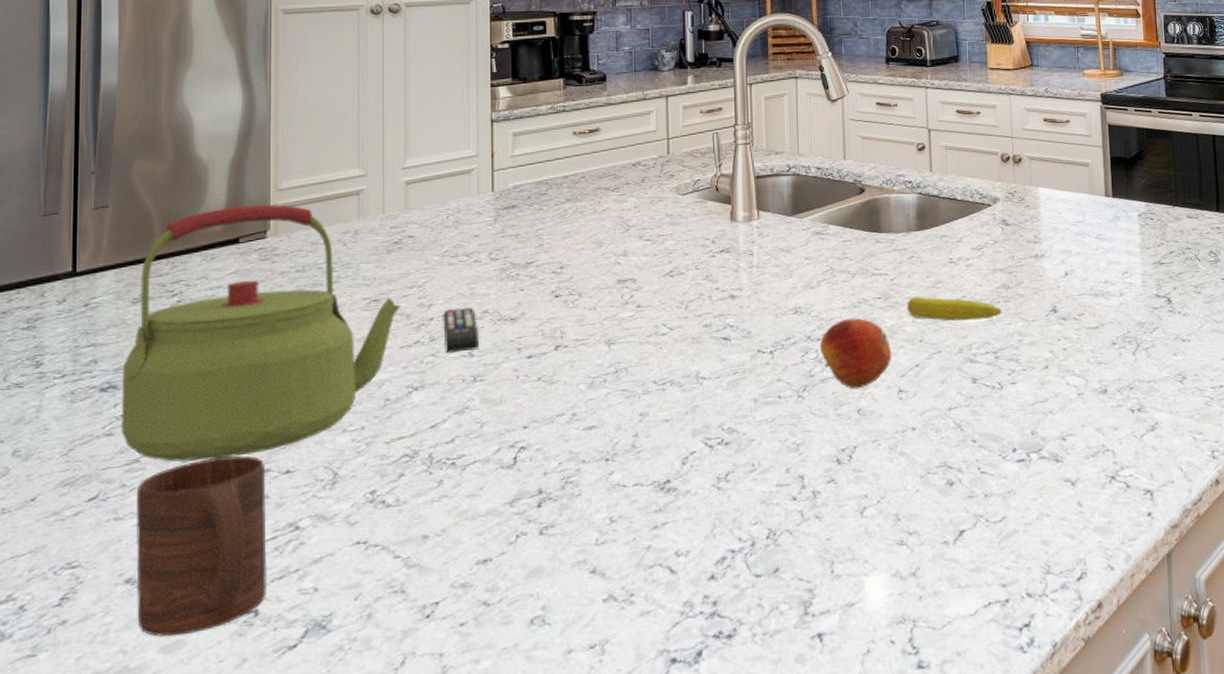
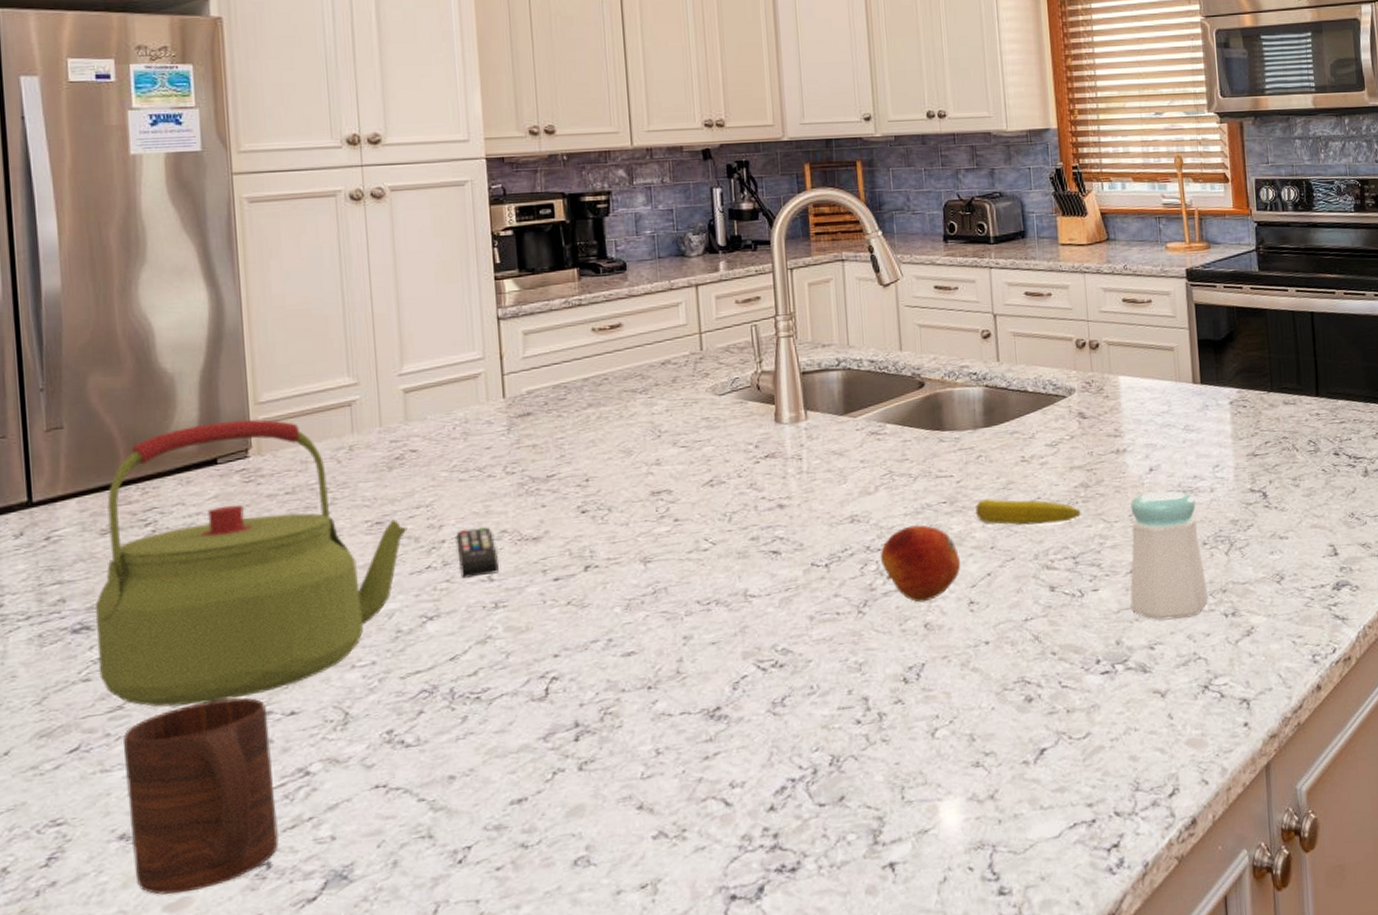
salt shaker: none [1045,293,1116,414] -> present [1130,490,1208,621]

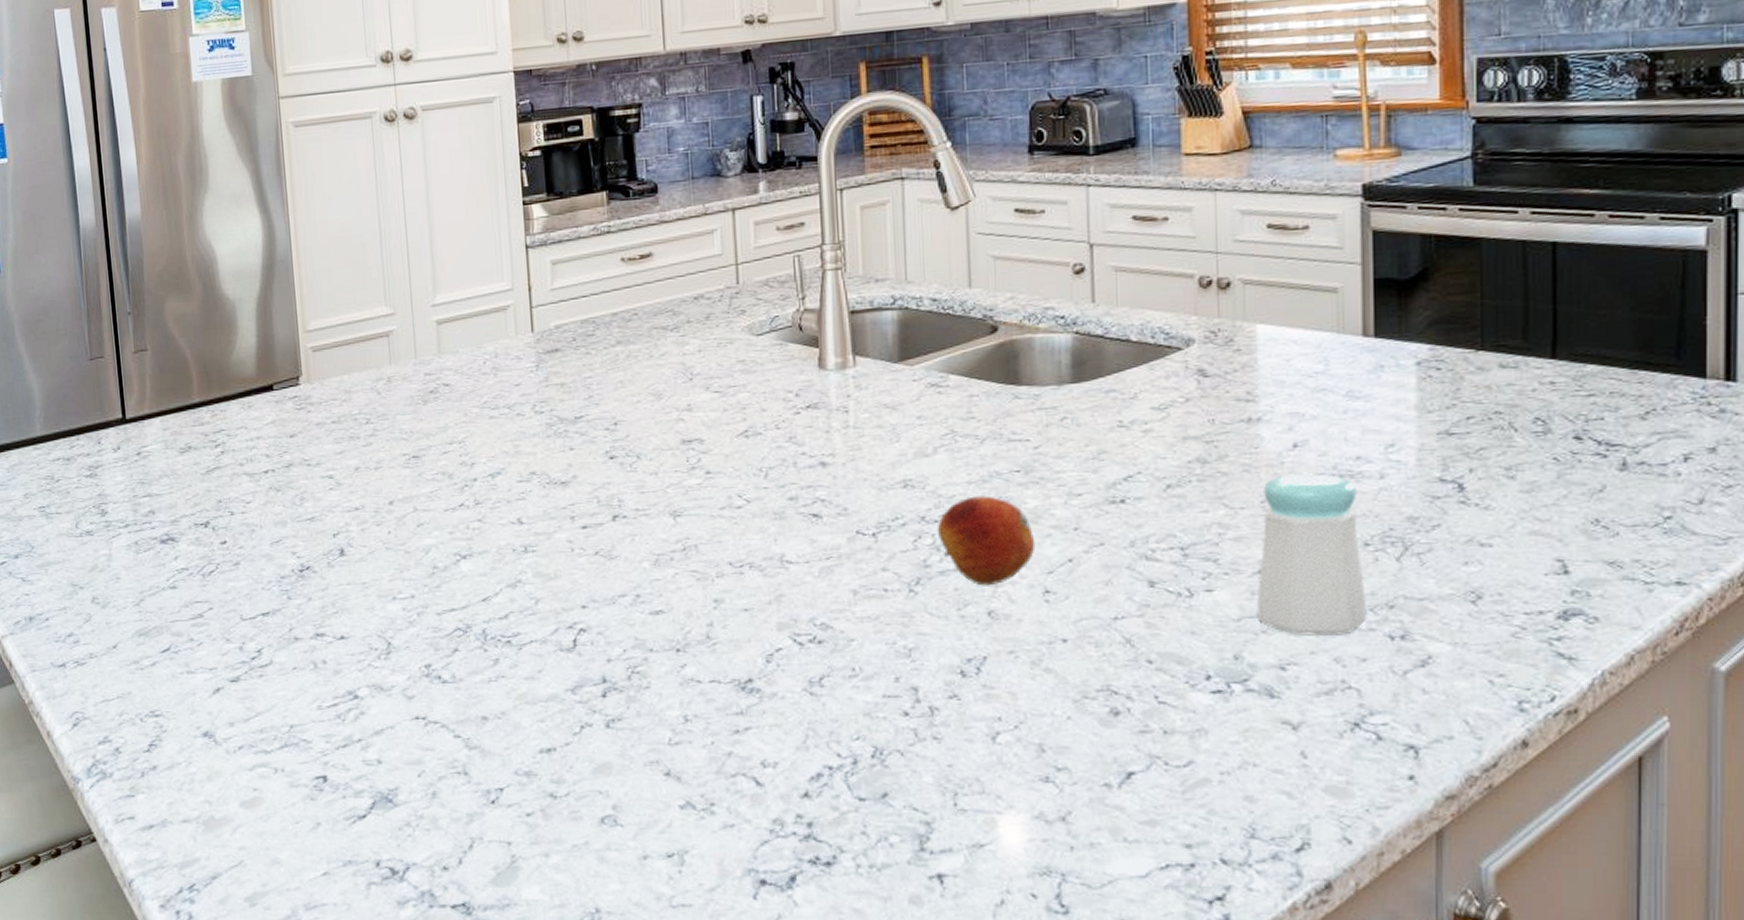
kettle: present [96,419,408,707] -> none [178,347,442,620]
cup: present [124,698,279,895] -> none [204,618,333,793]
remote control: present [456,527,499,578] -> none [487,467,528,519]
banana: present [976,499,1081,525] -> none [1057,470,1195,505]

